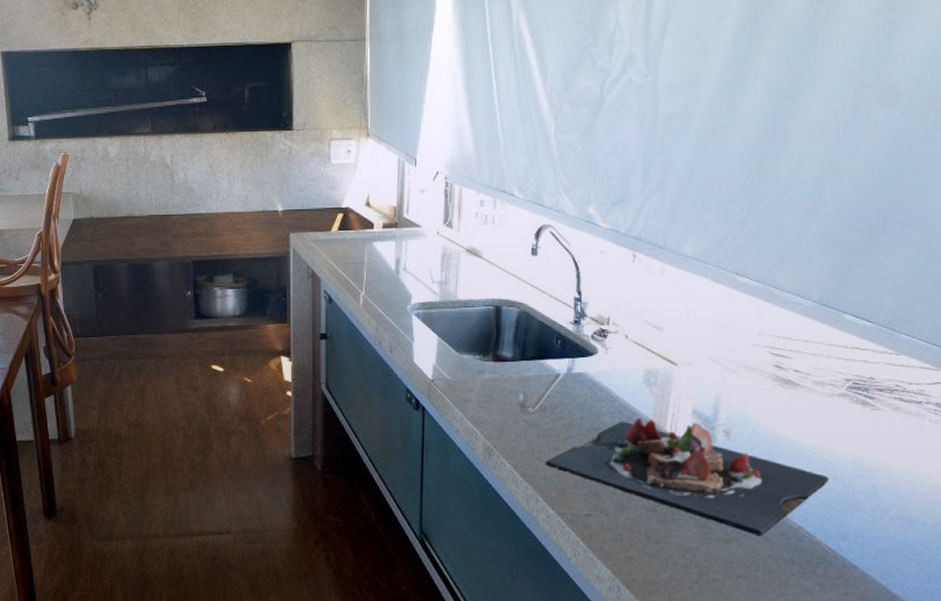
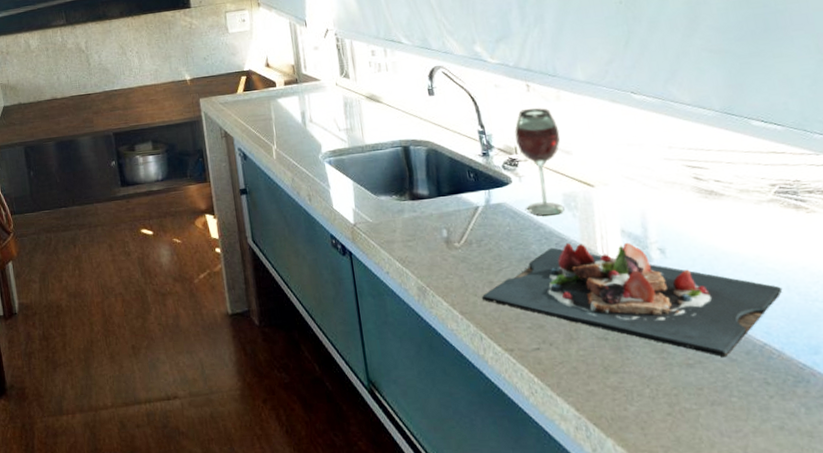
wineglass: none [607,280,656,389] -> present [514,108,565,216]

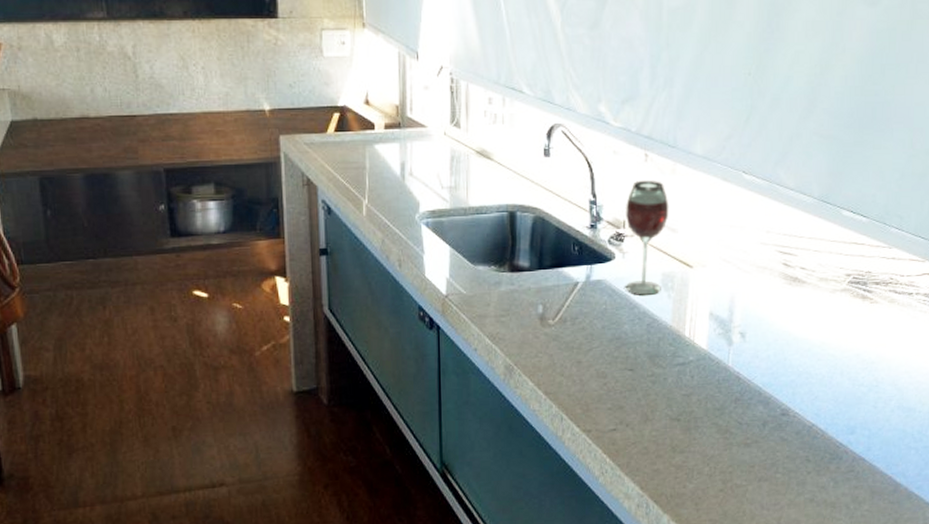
platter: present [481,242,783,358] -> none [568,323,837,437]

